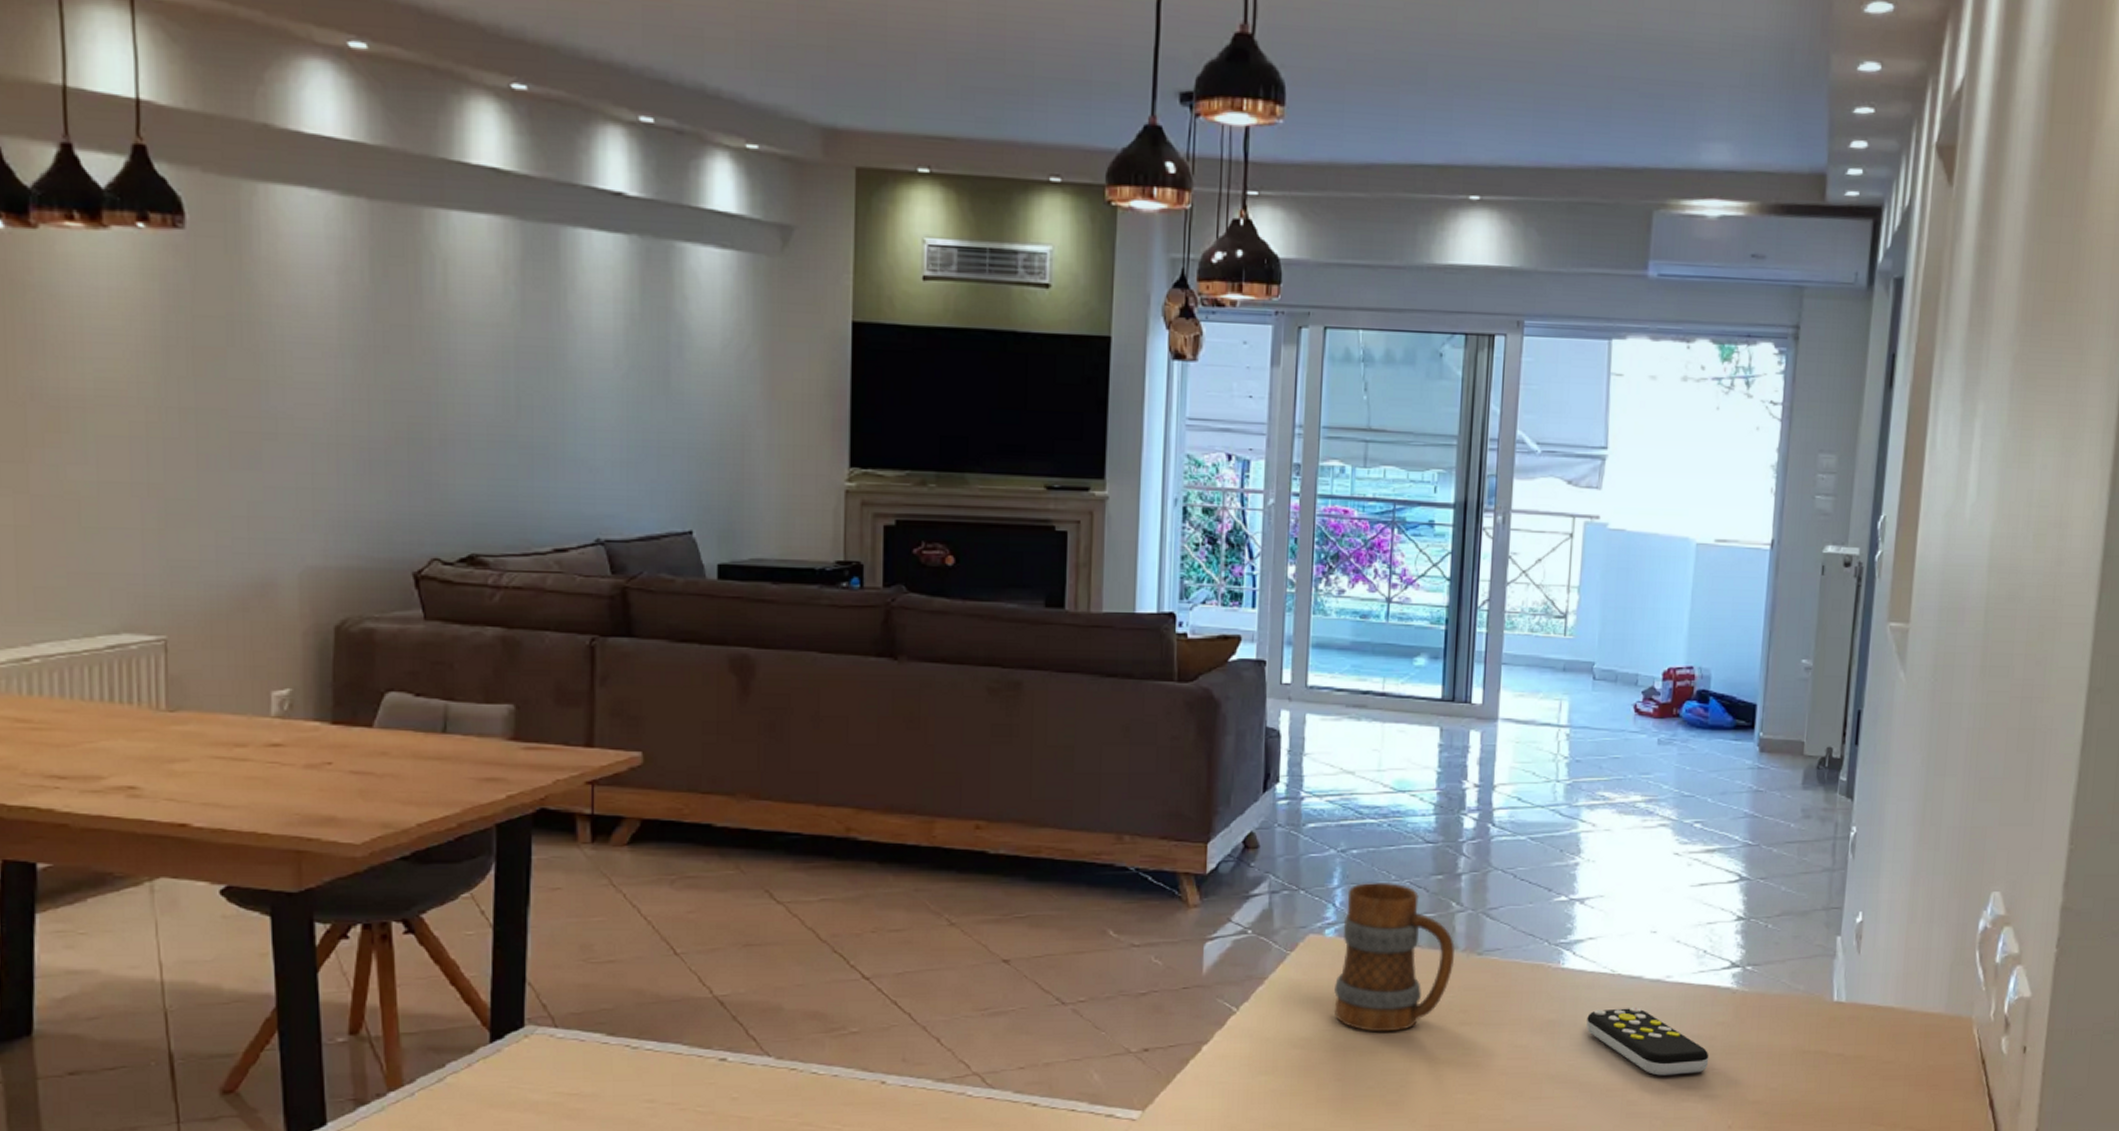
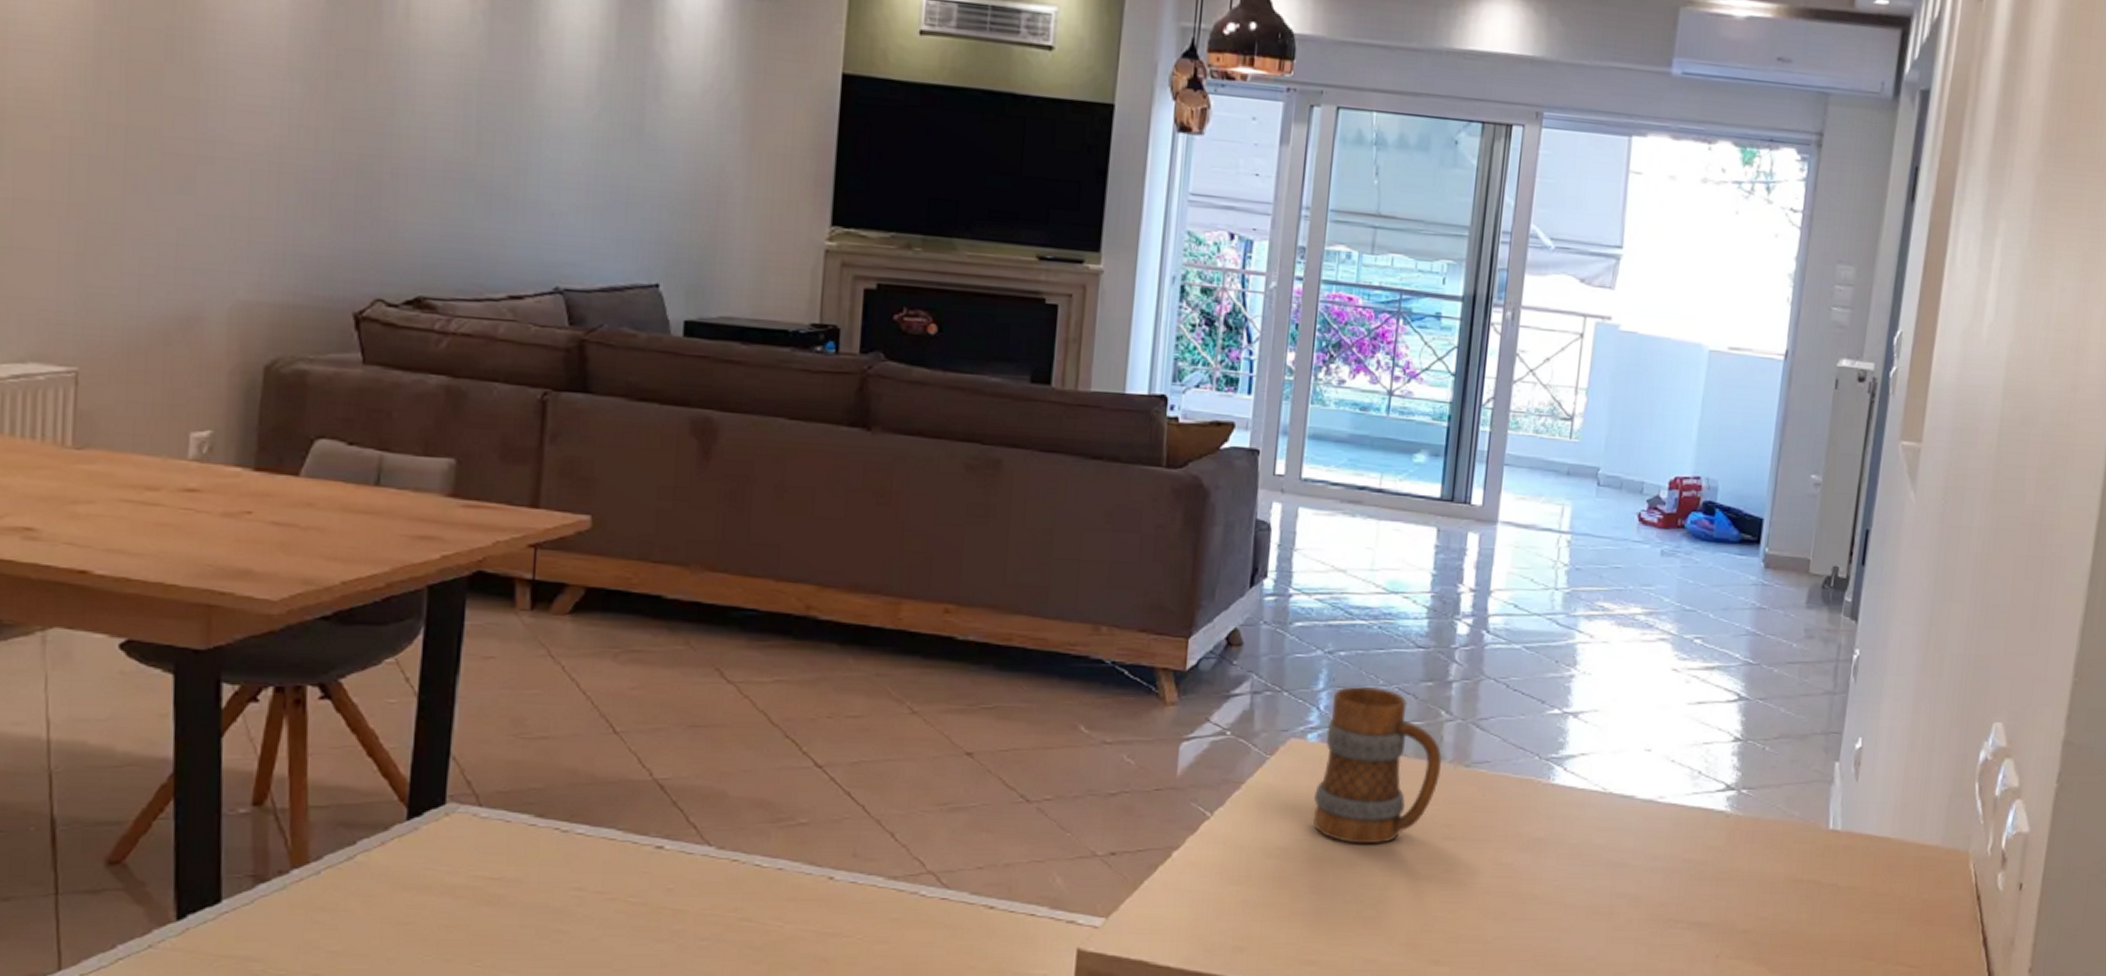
remote control: present [1586,1006,1709,1076] -> none [1574,827,1700,900]

